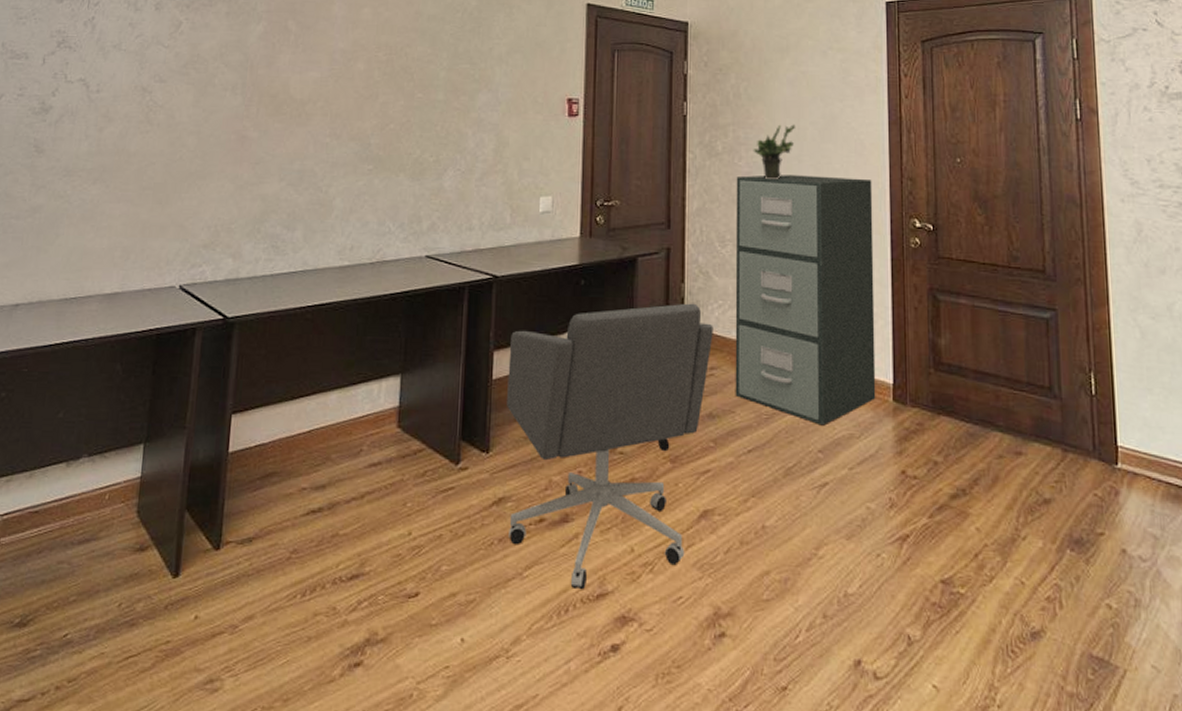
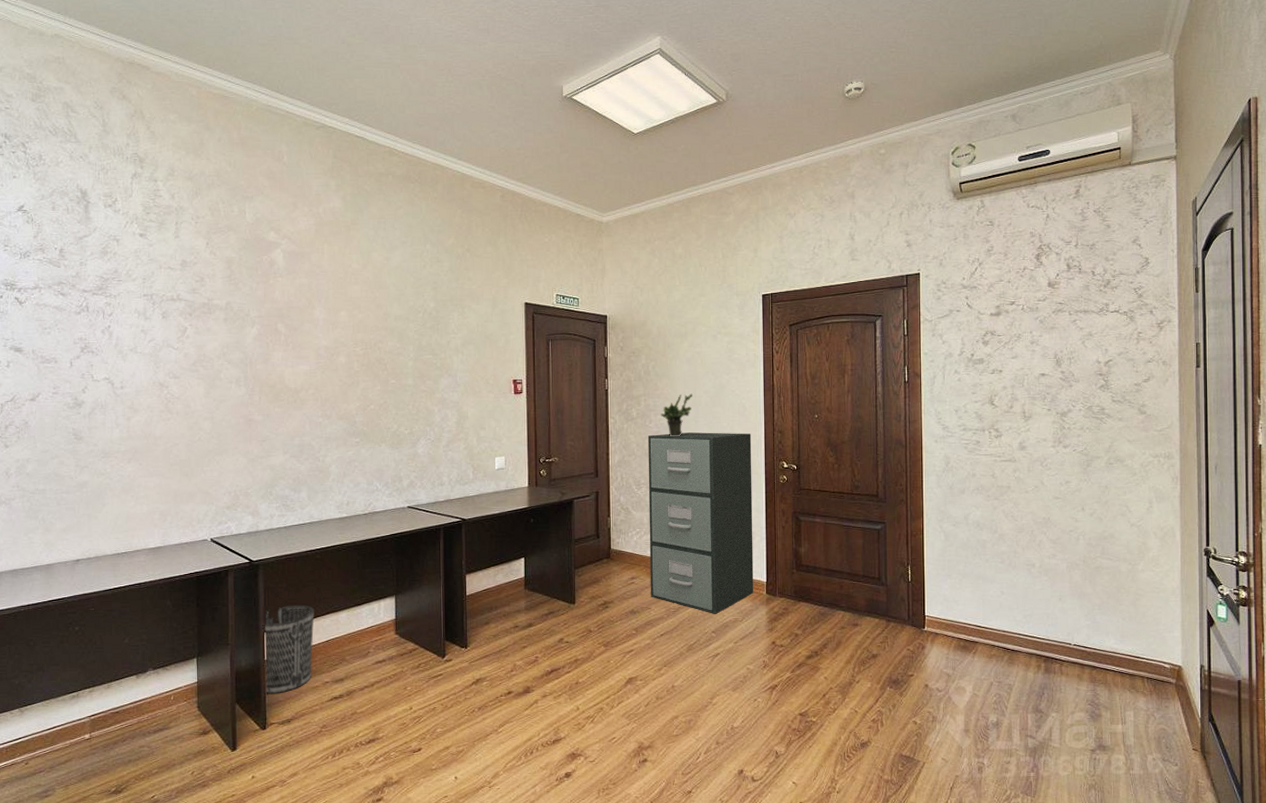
wastebasket: none [223,380,298,501] -> present [264,605,315,694]
office chair: present [507,303,713,590] -> none [478,532,633,738]

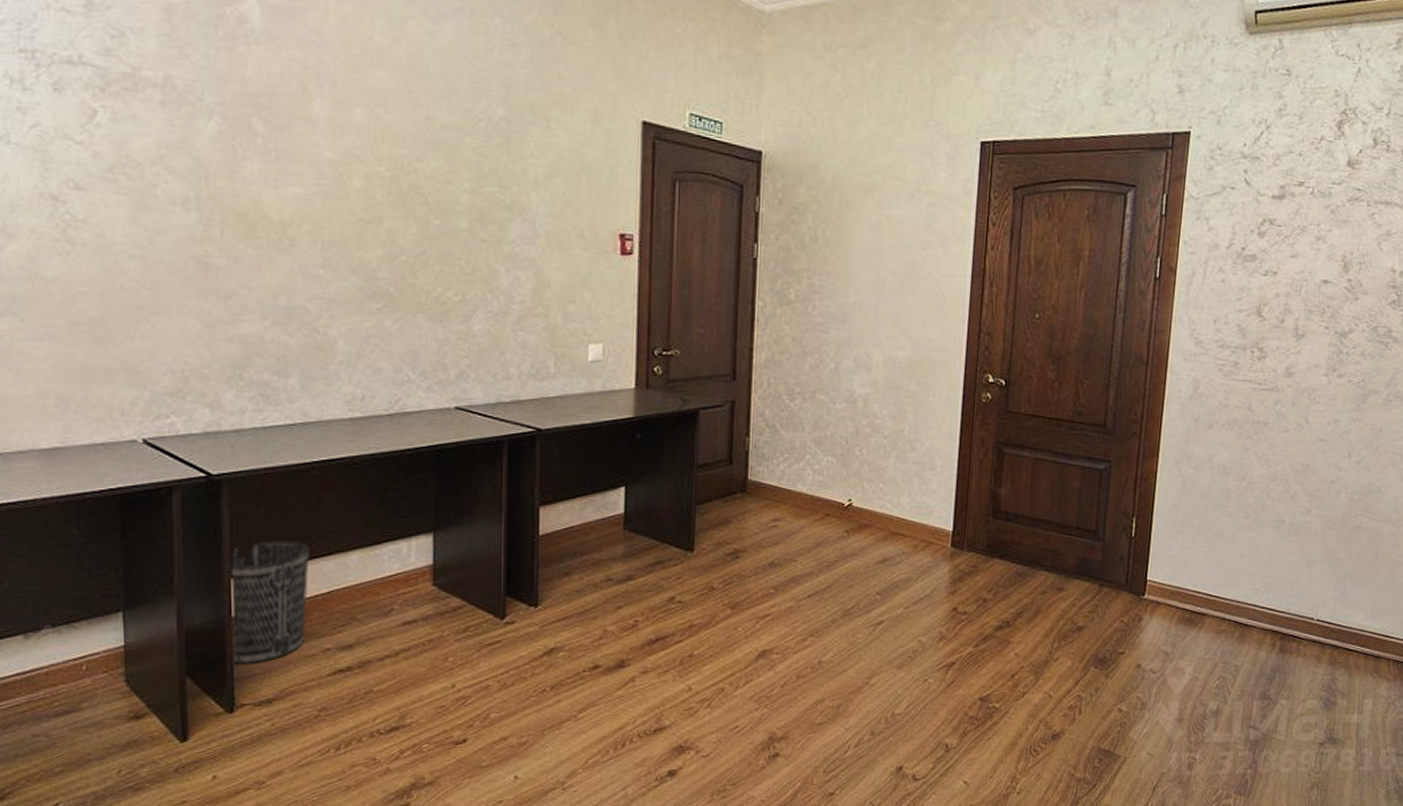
filing cabinet: present [647,432,754,614] -> none [797,326,950,571]
potted plant: present [660,393,692,436] -> none [828,273,874,331]

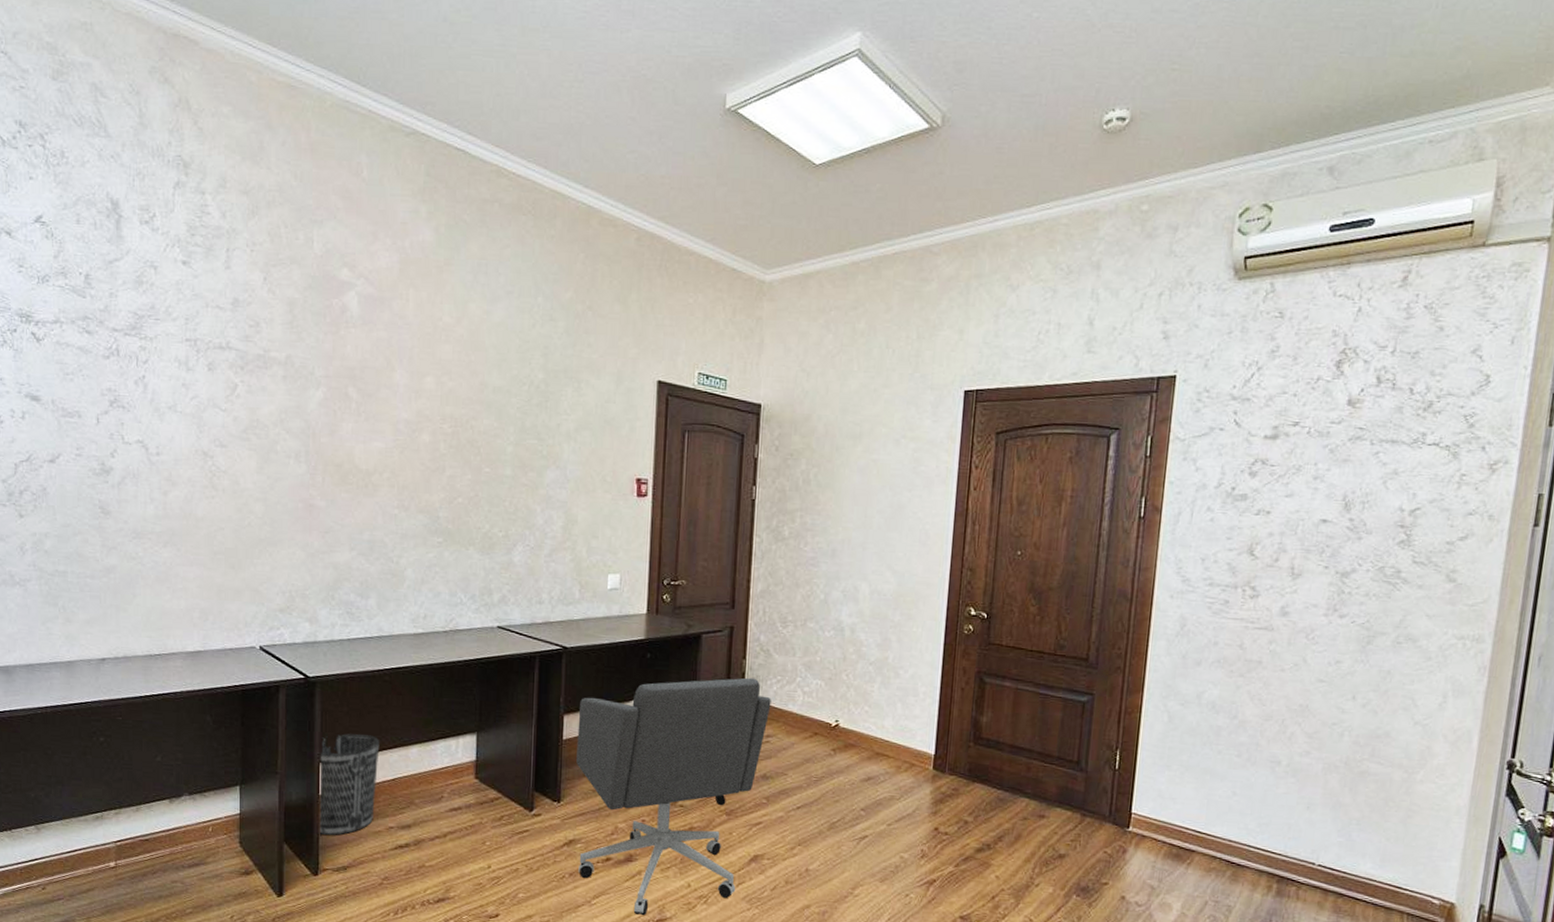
office chair: none [556,456,778,726] -> present [576,677,771,916]

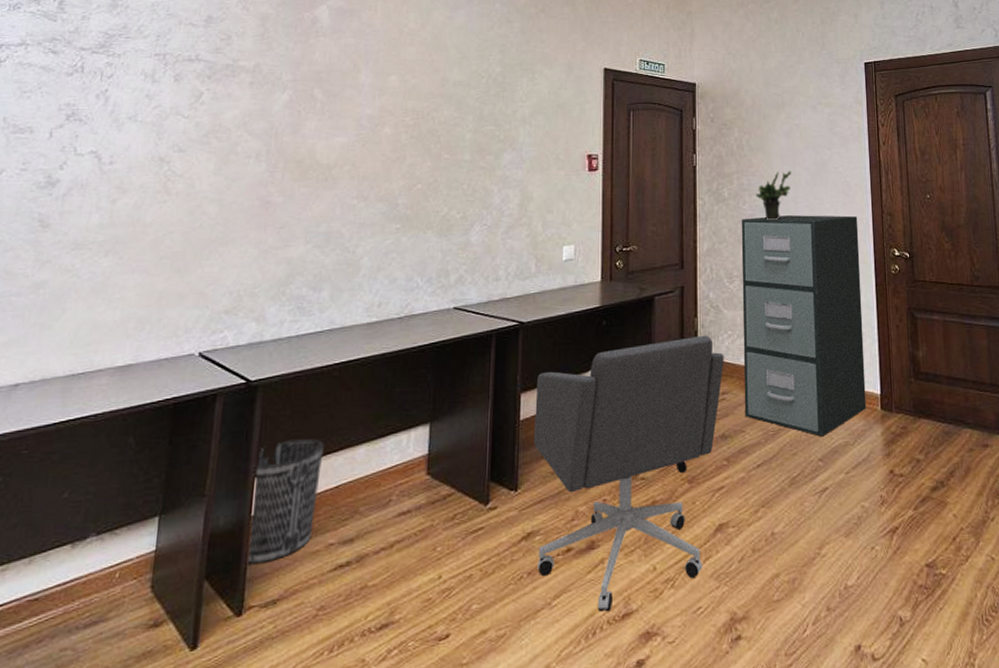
filing cabinet: none [788,560,933,788] -> present [741,215,867,437]
potted plant: none [819,512,862,565] -> present [755,171,791,220]

